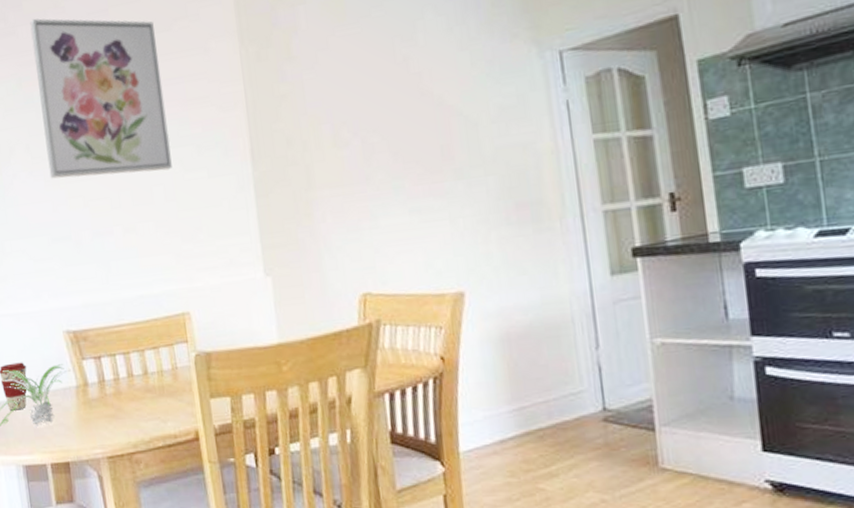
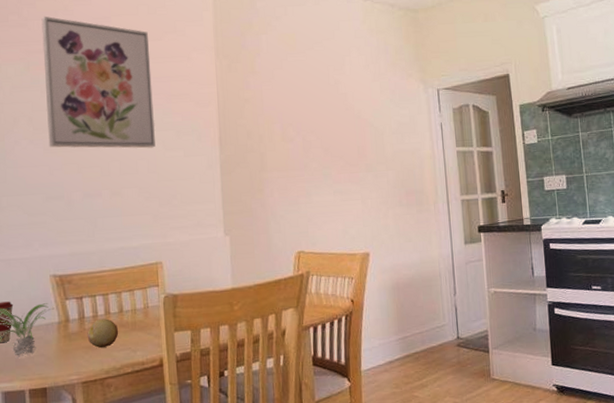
fruit: none [109,382,145,418] -> present [87,318,119,348]

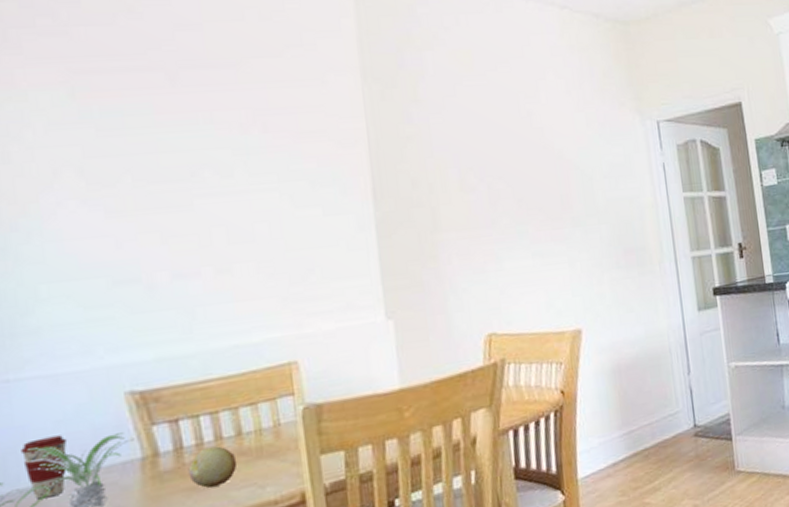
wall art: present [41,16,155,149] -> none [91,20,280,210]

